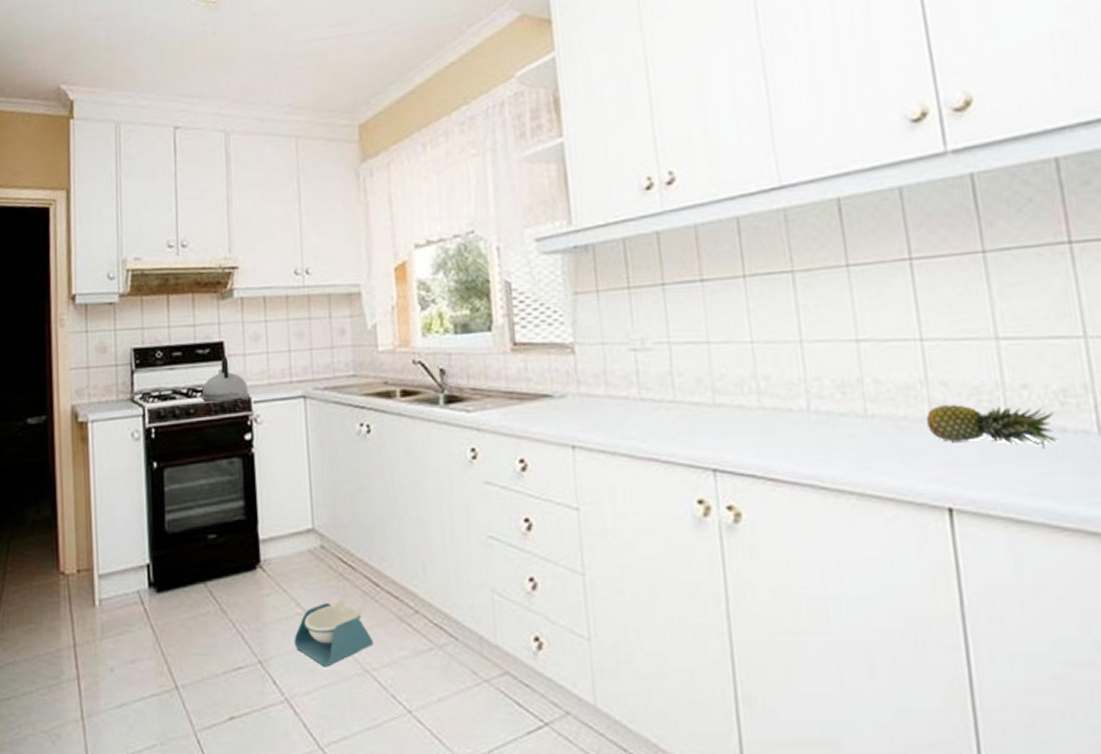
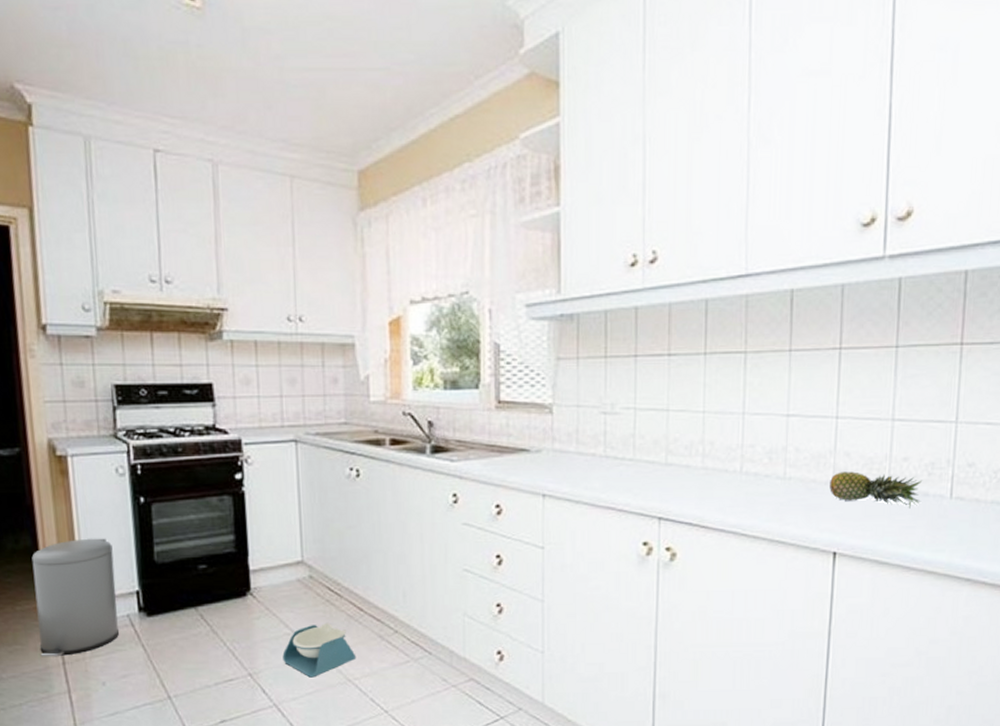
pedal bin: none [50,506,128,638] -> present [31,538,119,657]
kettle: present [200,357,249,402] -> none [189,398,240,441]

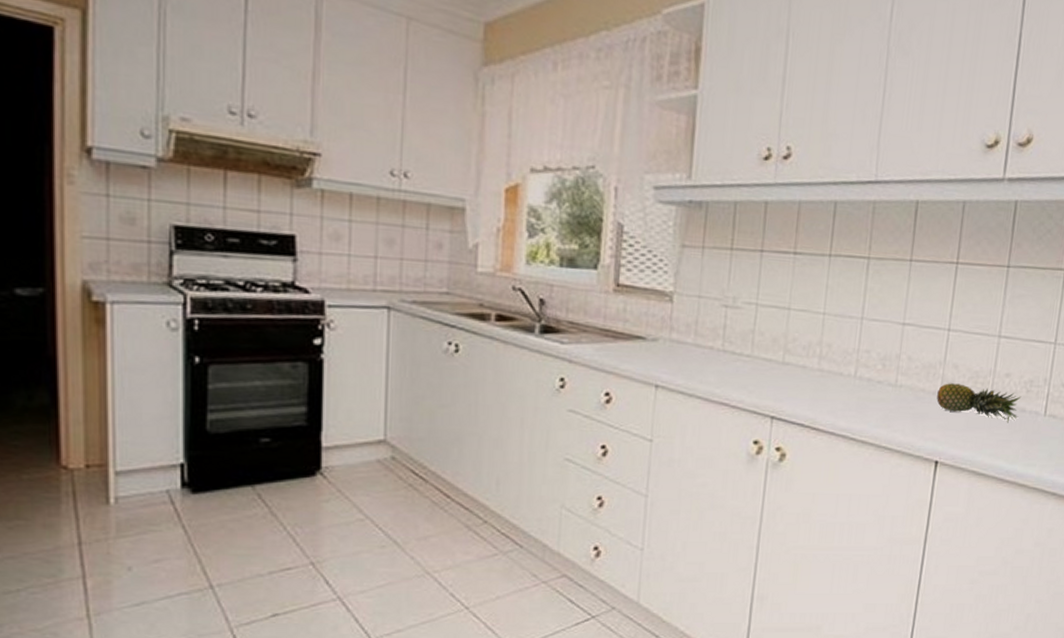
pedal bin: present [31,538,119,657] -> none [48,399,155,536]
pet bowl: present [282,622,357,678] -> none [352,509,438,569]

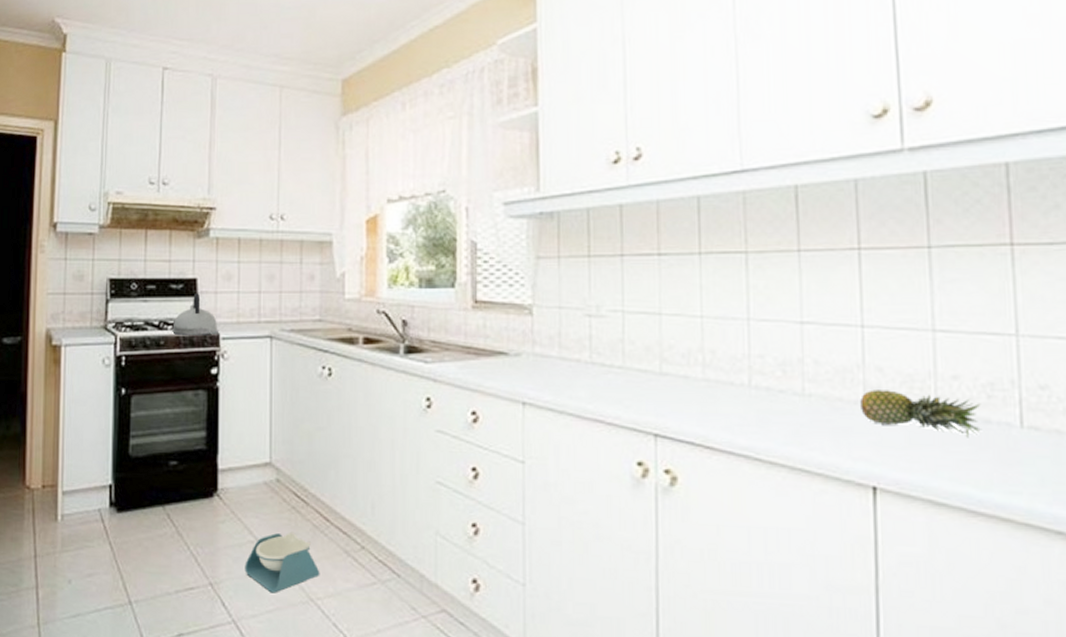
kettle: none [261,252,323,301] -> present [171,293,218,335]
pet bowl: none [352,509,438,569] -> present [245,531,320,593]

